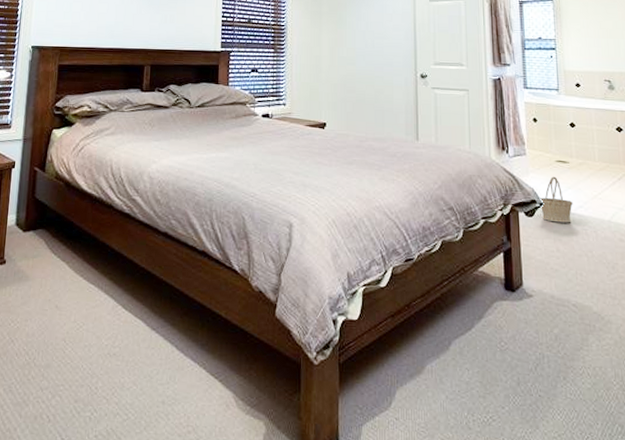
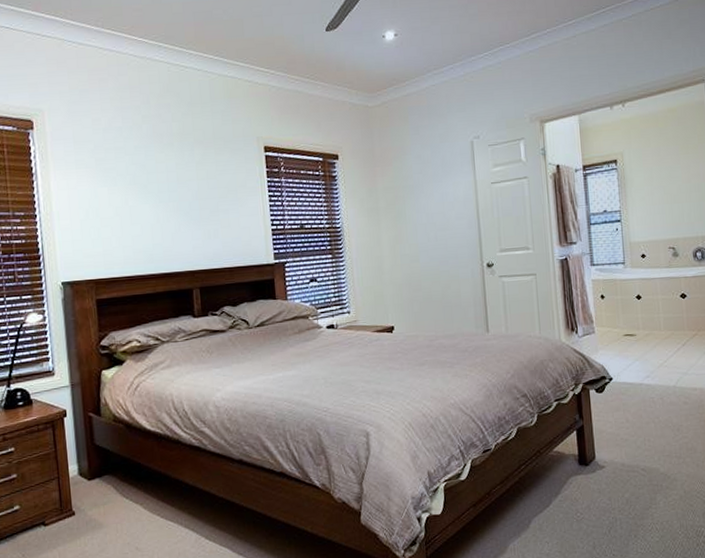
basket: present [538,176,573,223] -> none [607,350,641,395]

